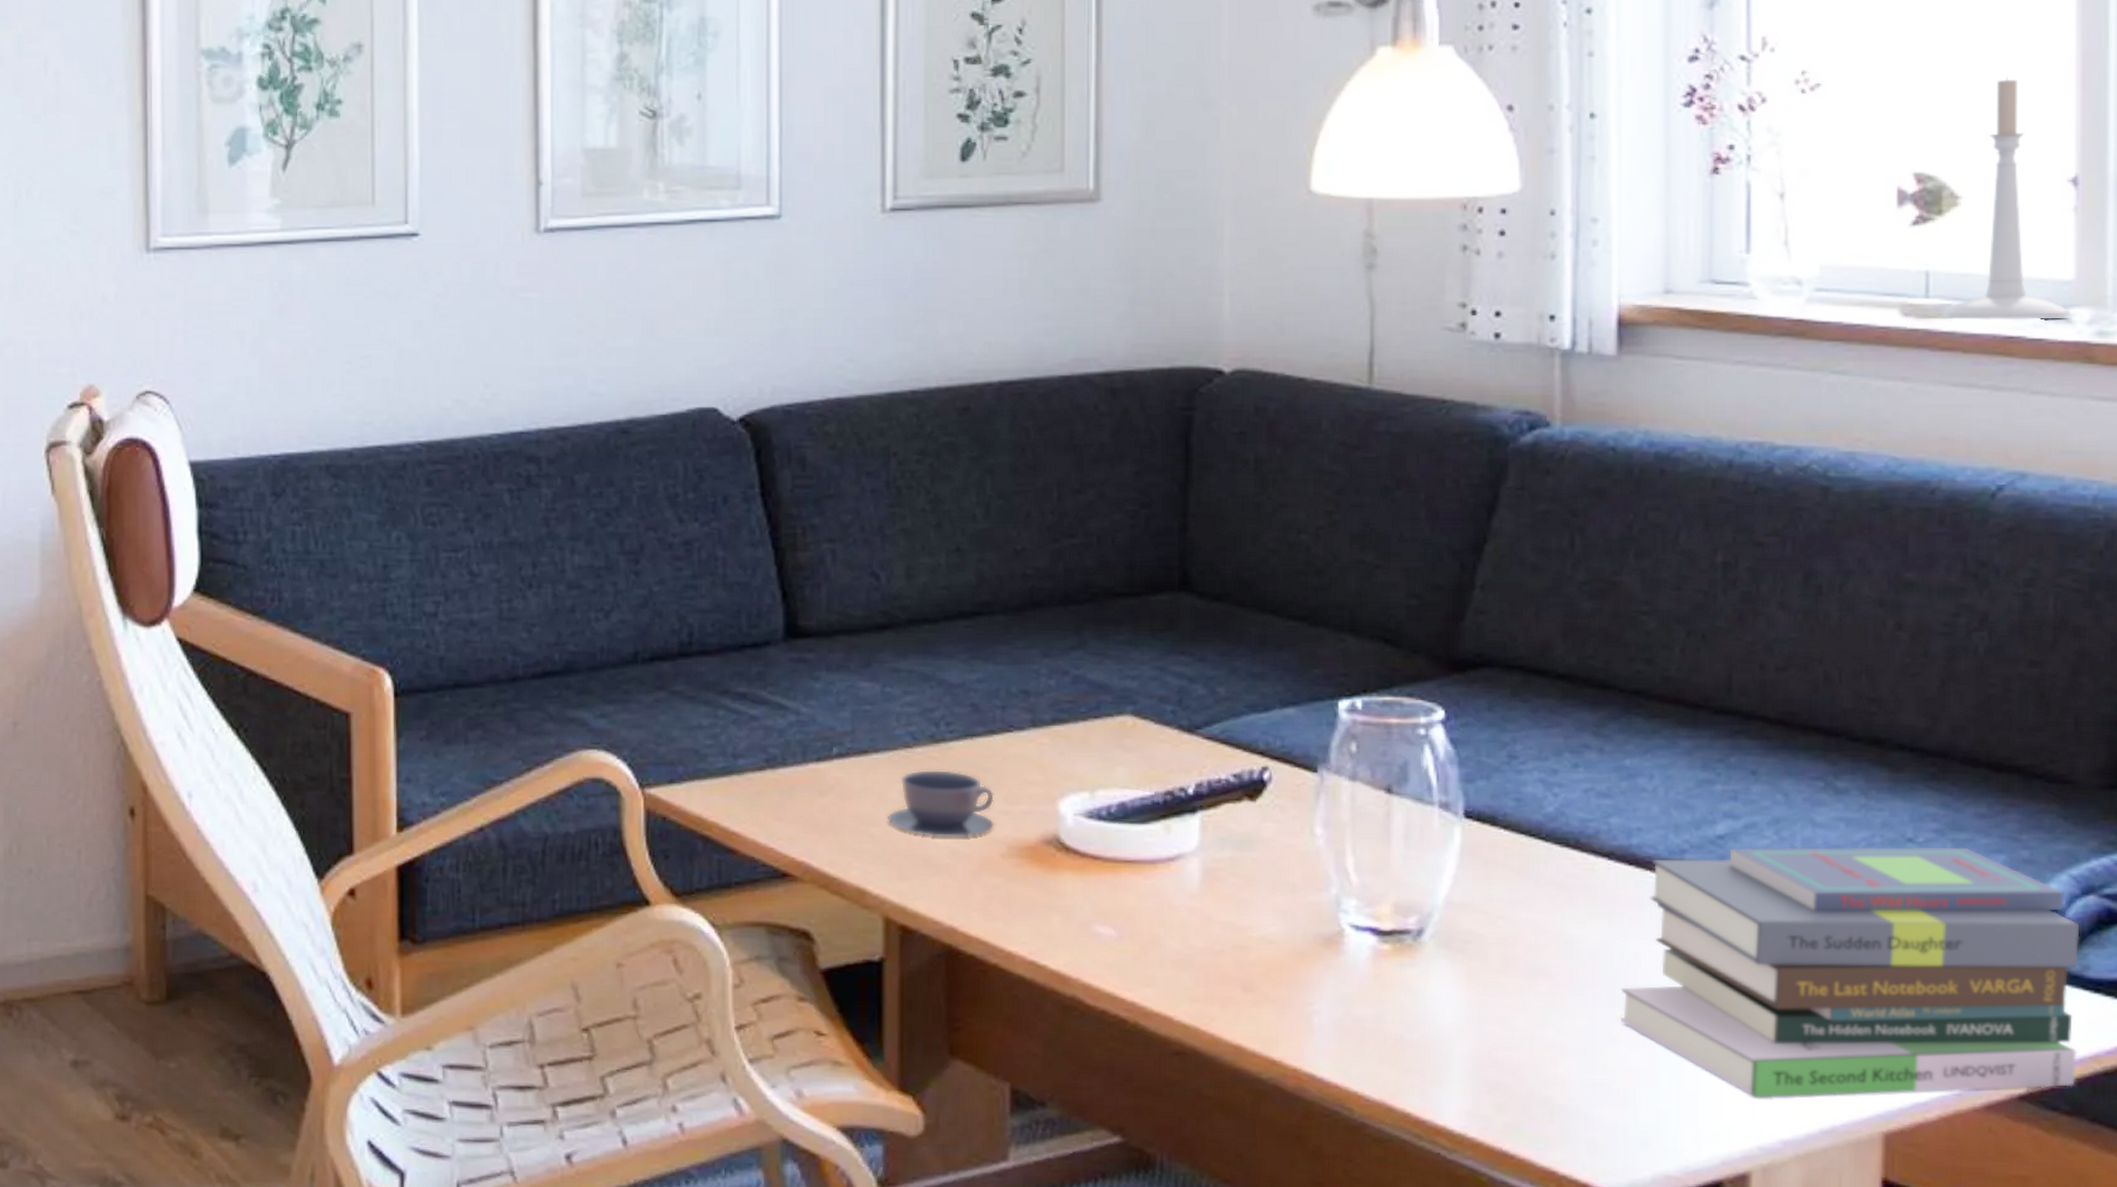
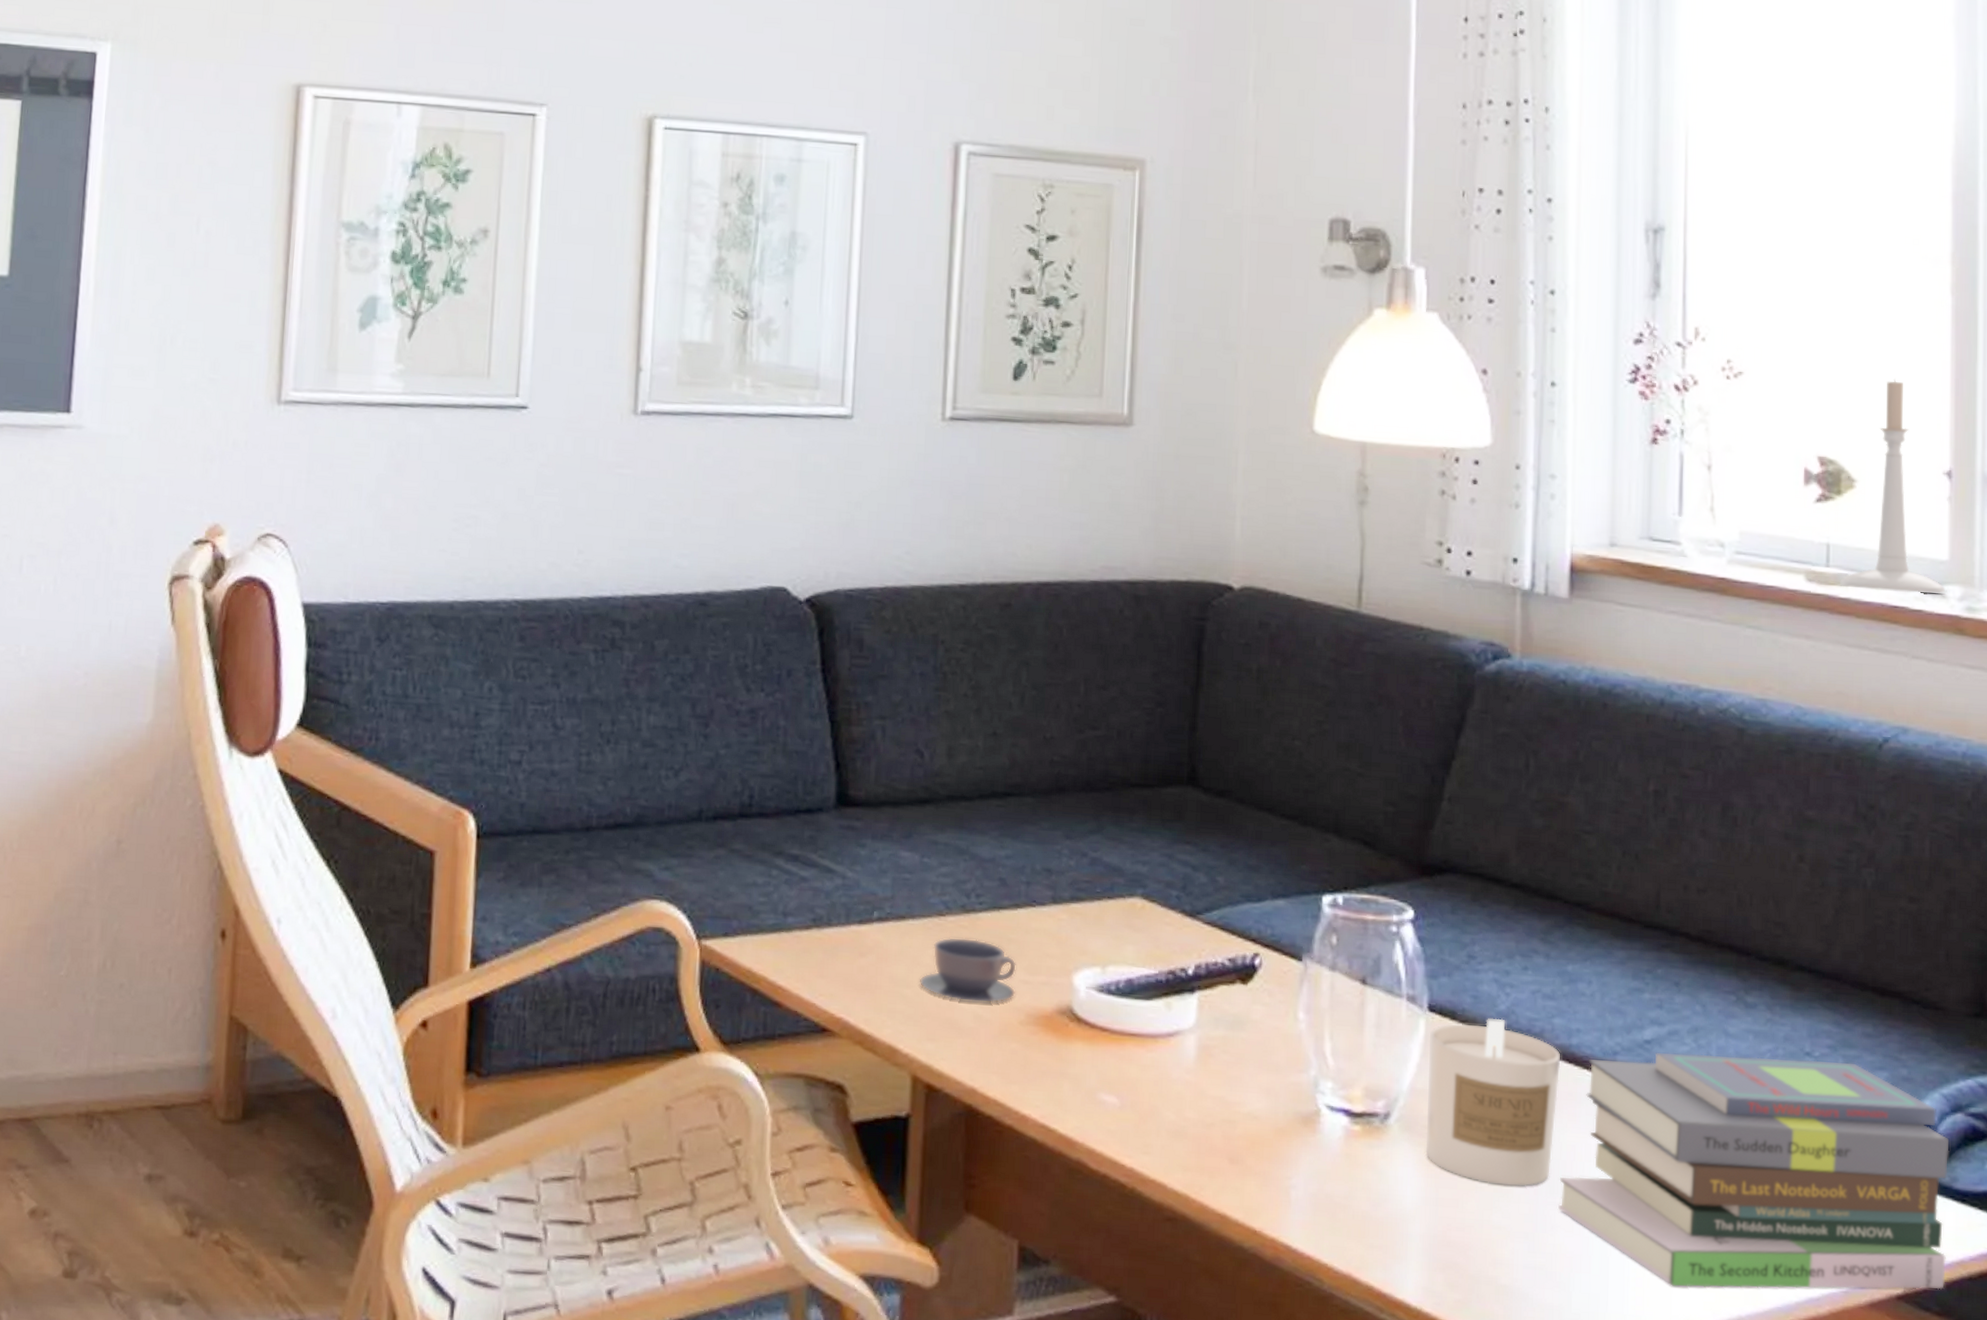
candle: none [1465,821,1620,1000] -> present [1425,1018,1561,1187]

